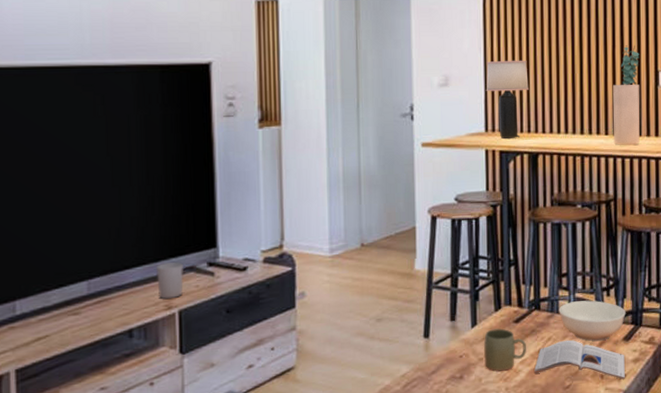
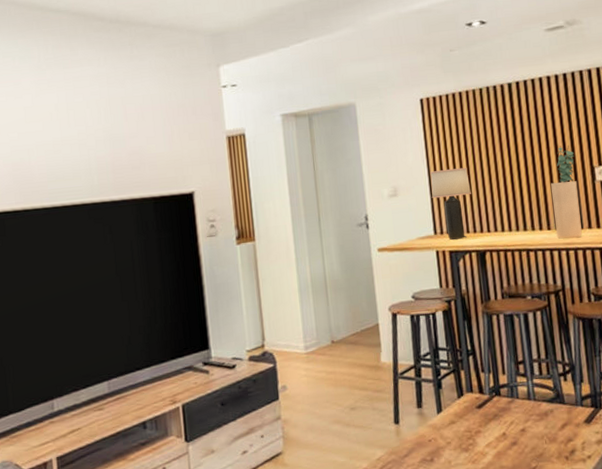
candle holder: present [156,262,183,299] -> none [161,363,184,395]
mug: present [483,328,527,371] -> none [450,414,492,454]
magazine: present [534,340,625,380] -> none [500,423,590,461]
bowl: present [559,300,626,341] -> none [518,385,585,424]

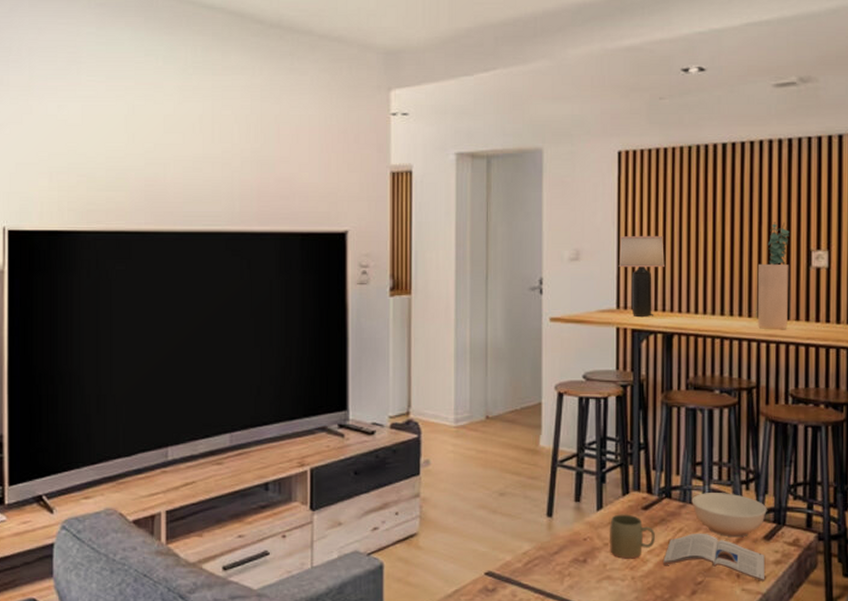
mug: none [450,414,492,454] -> present [609,514,656,559]
magazine: none [500,423,590,461] -> present [663,533,764,581]
bowl: none [518,385,585,424] -> present [692,493,767,538]

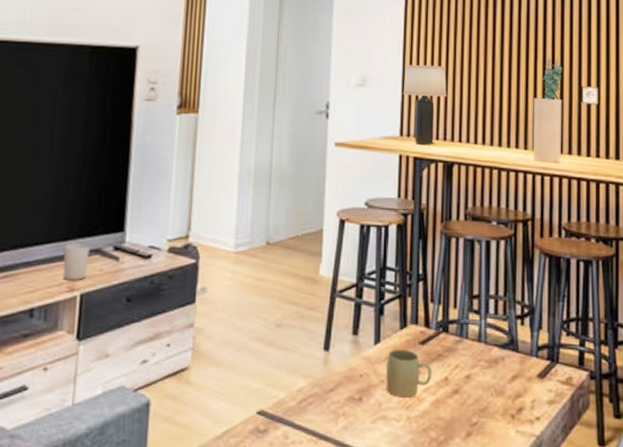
candle holder: none [292,421,316,457] -> present [63,242,90,281]
magazine: present [663,533,764,581] -> none [439,370,538,423]
bowl: present [692,493,767,538] -> none [468,327,541,375]

